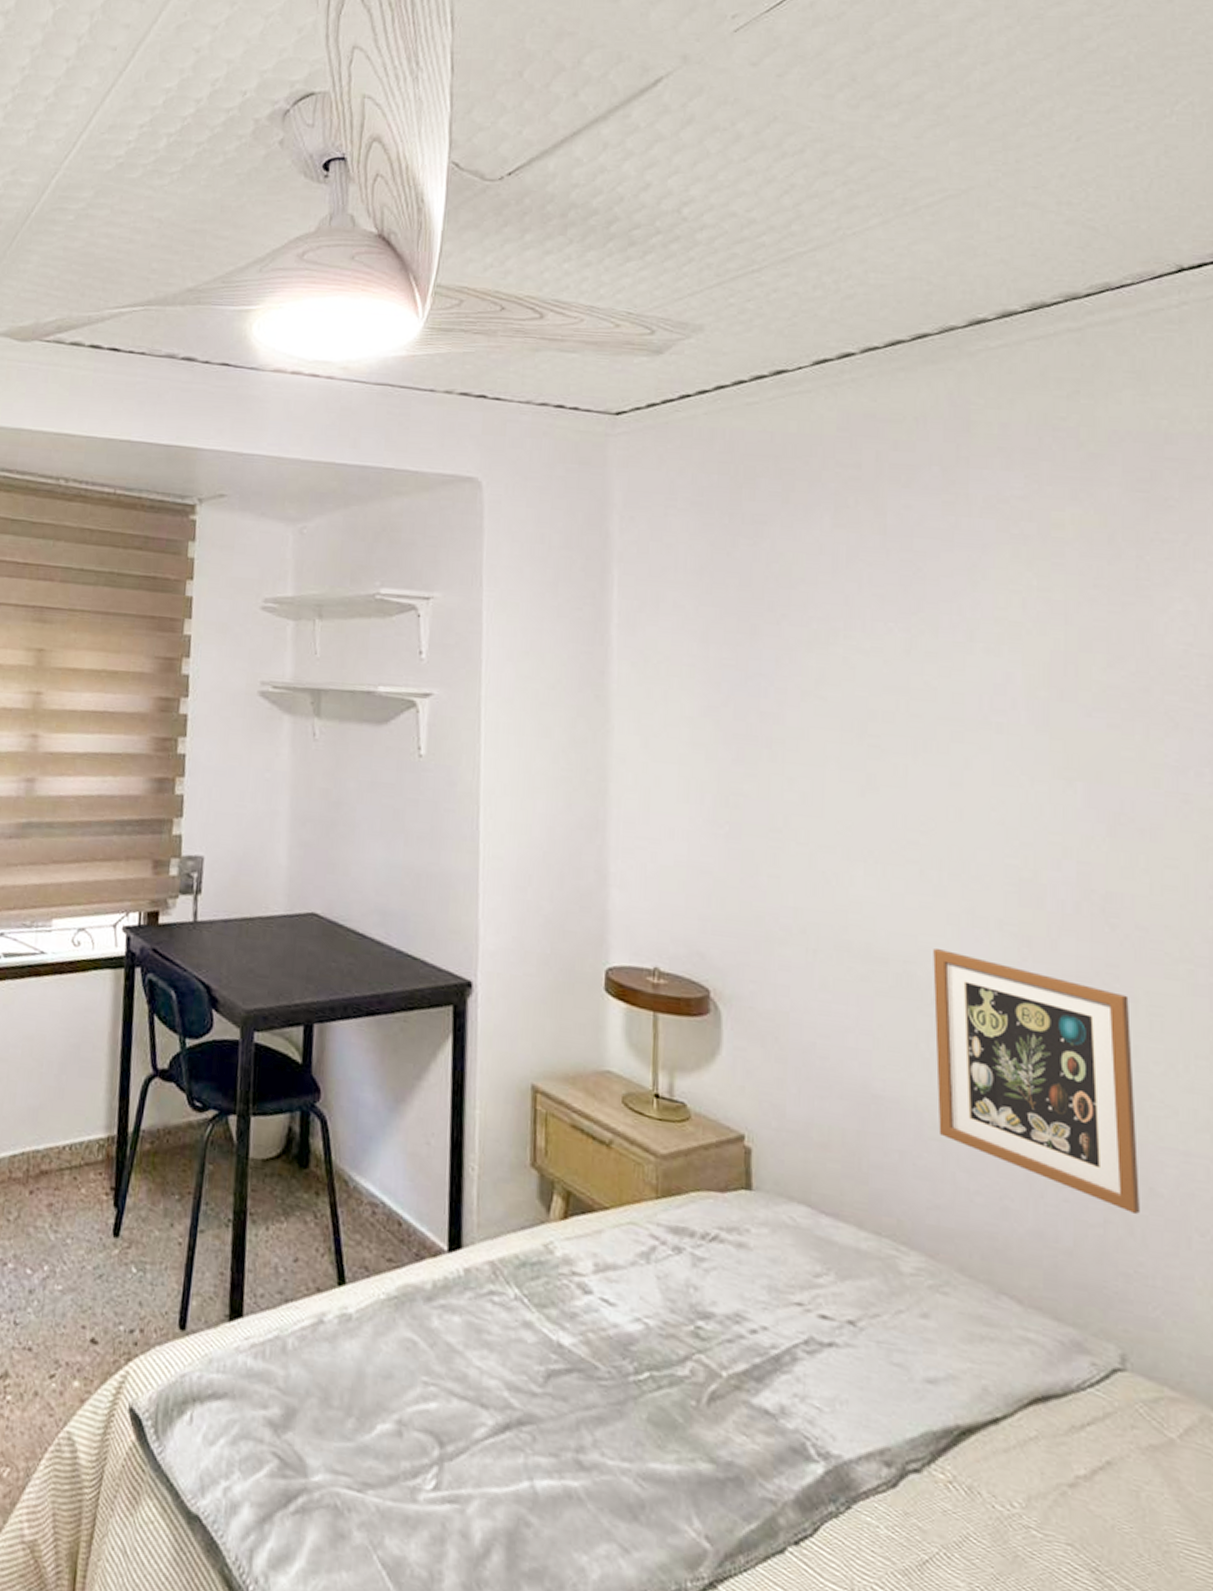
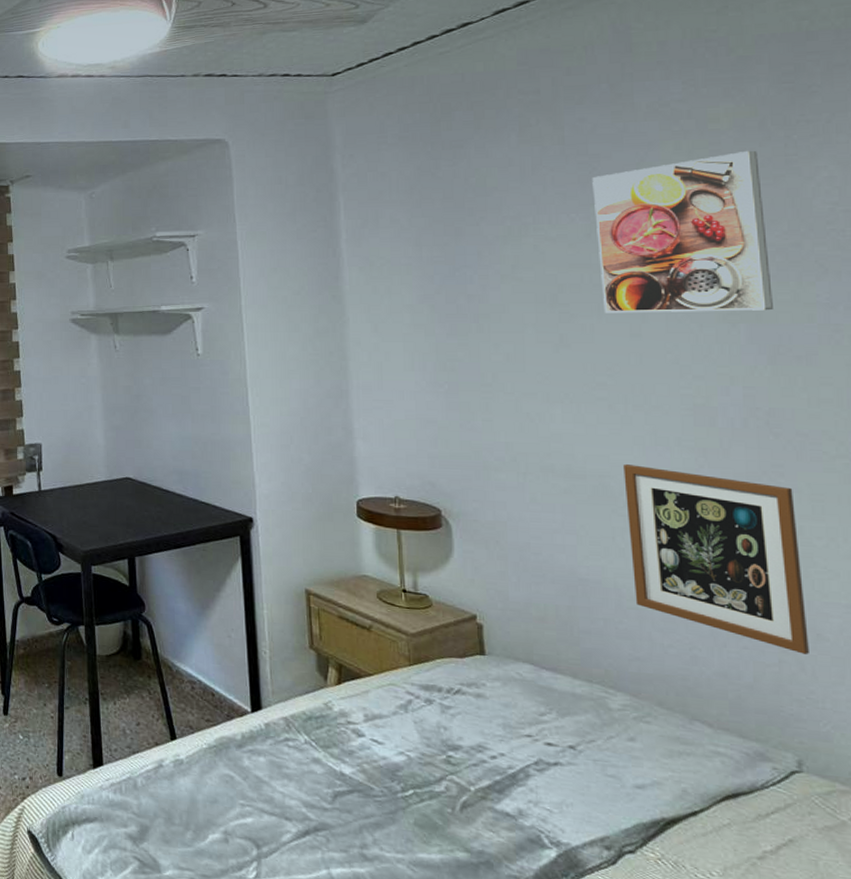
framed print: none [915,568,1115,769] -> present [592,150,773,313]

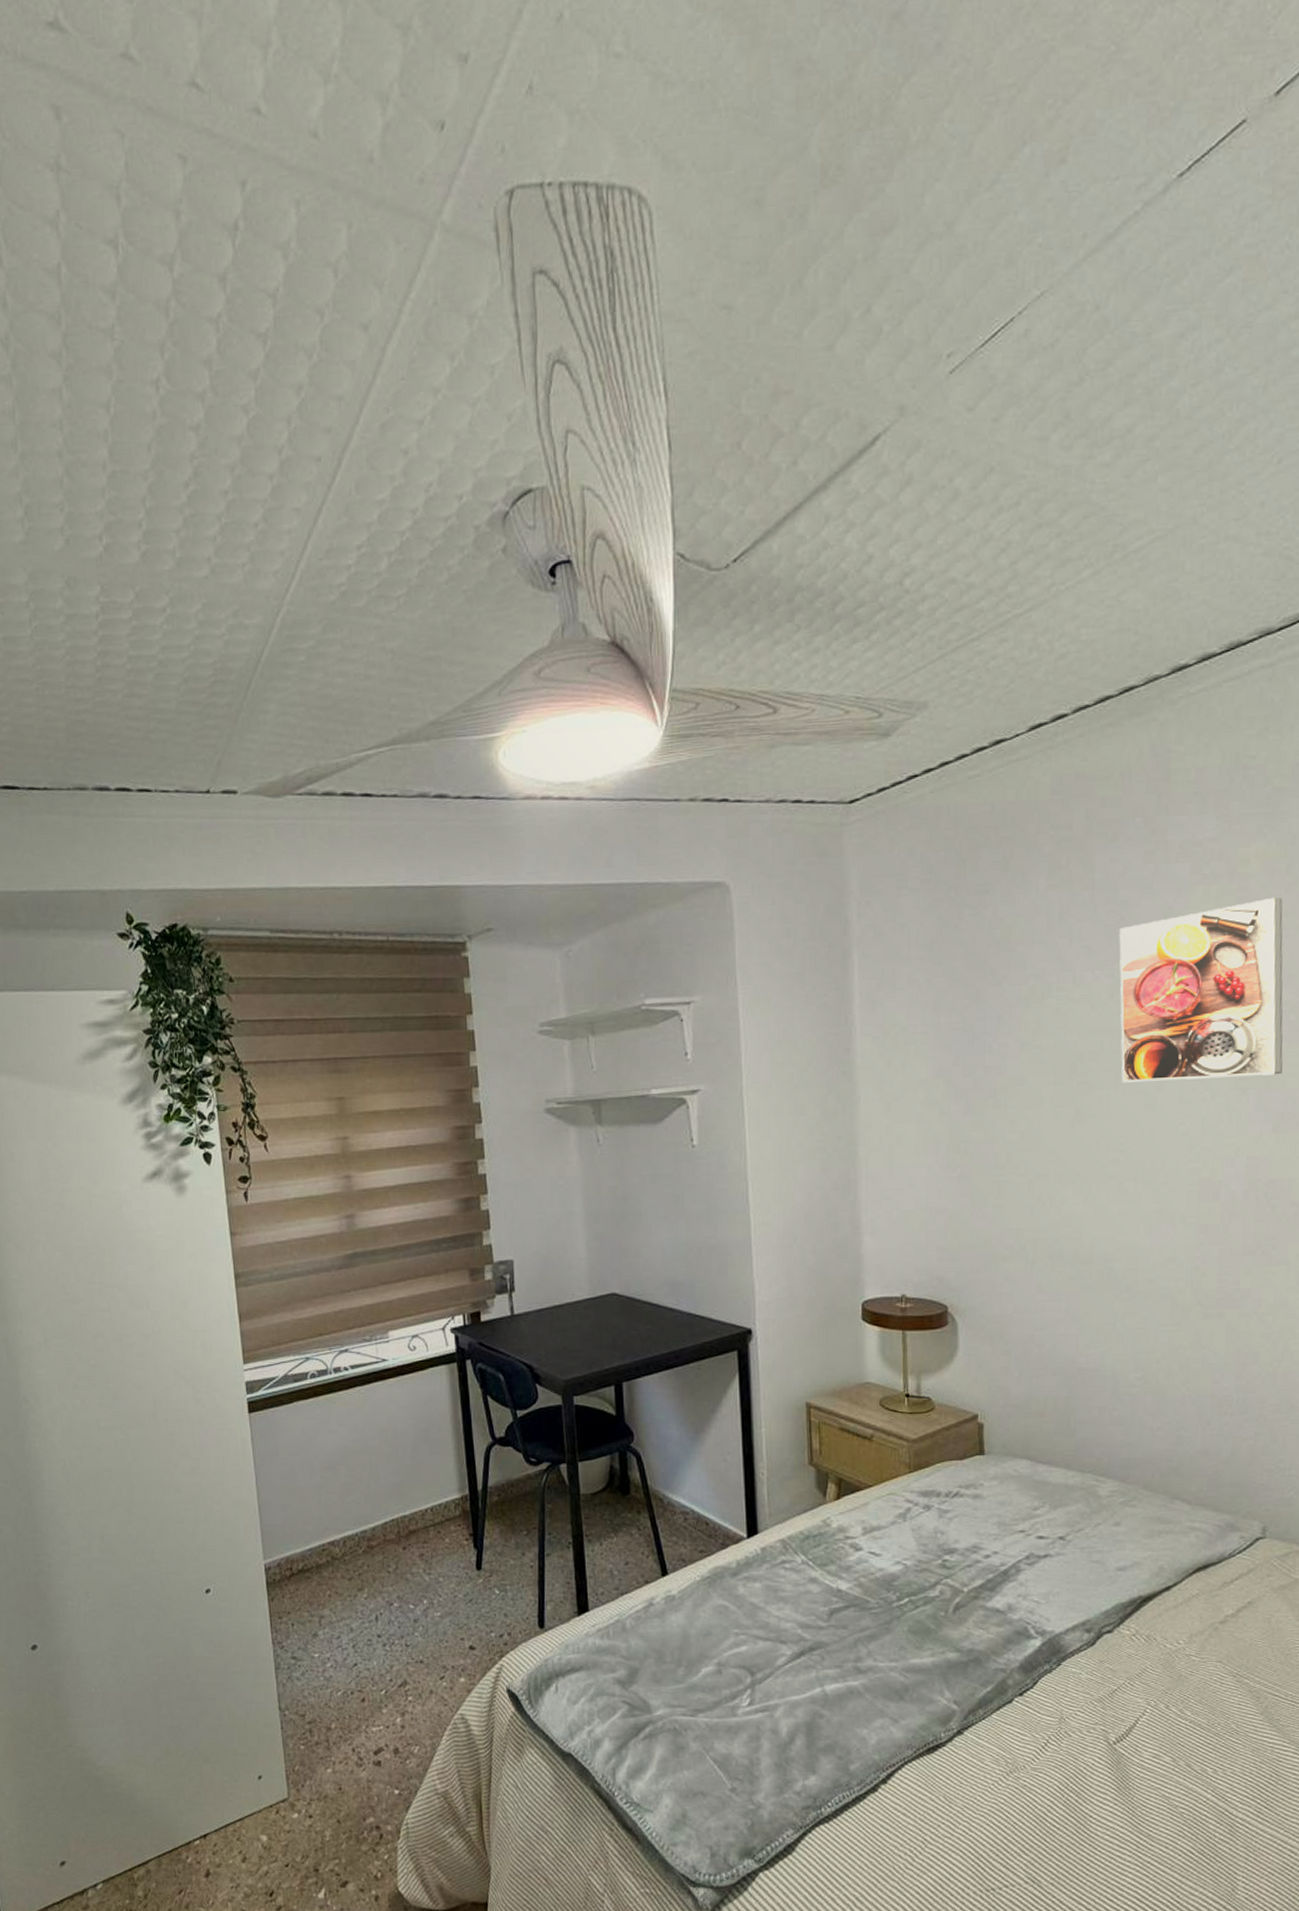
picture frame: present [623,464,809,654] -> none [1128,1246,1283,1425]

